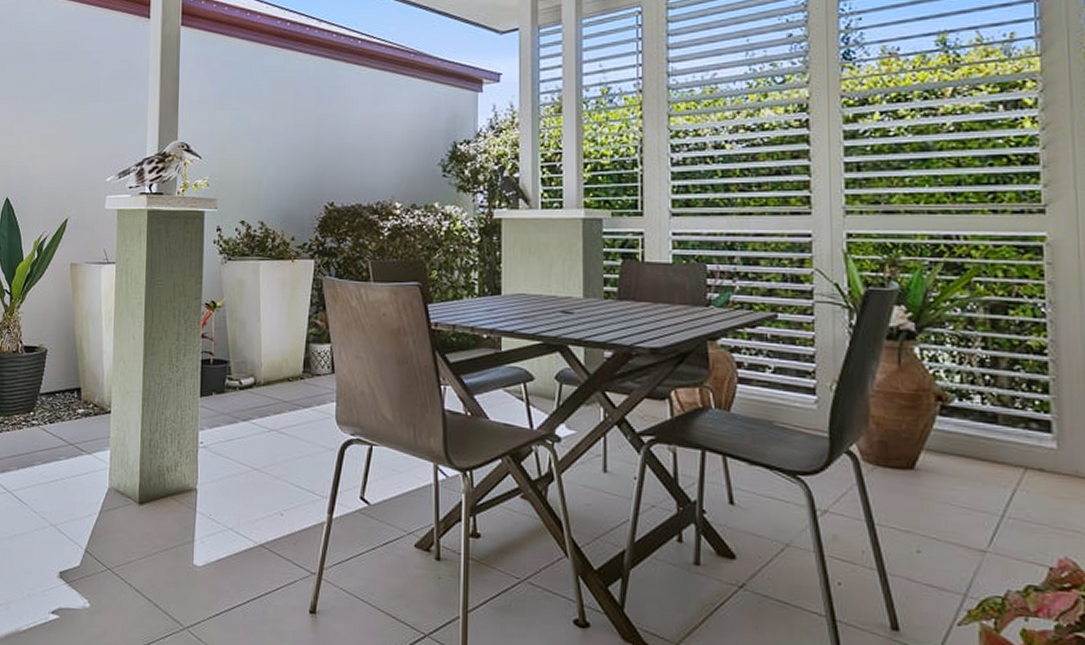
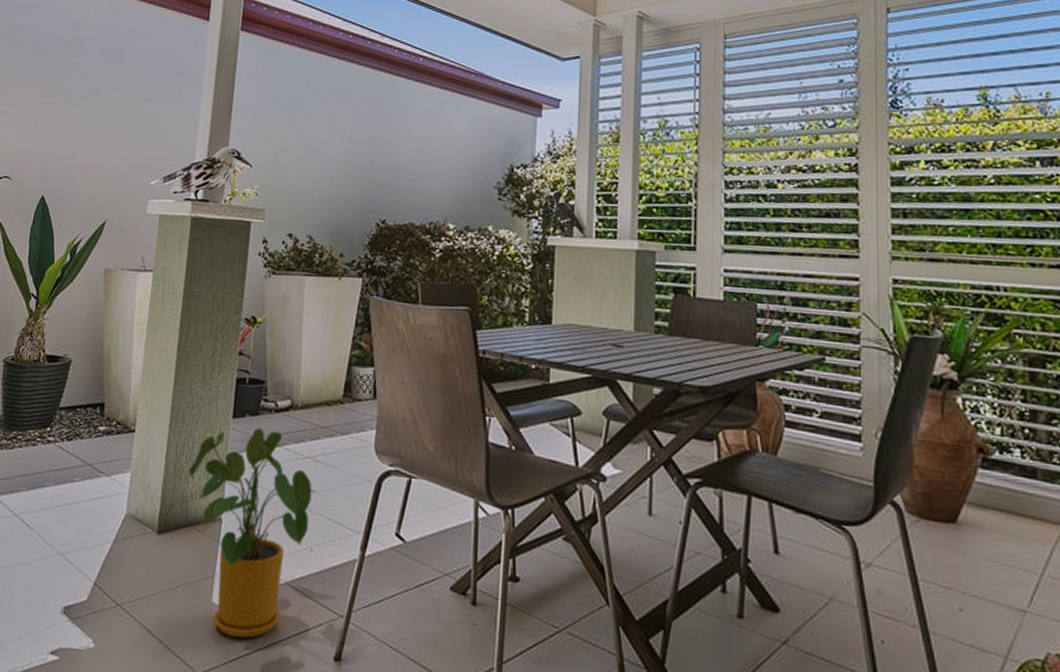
house plant: none [162,405,285,596] -> present [188,428,318,639]

